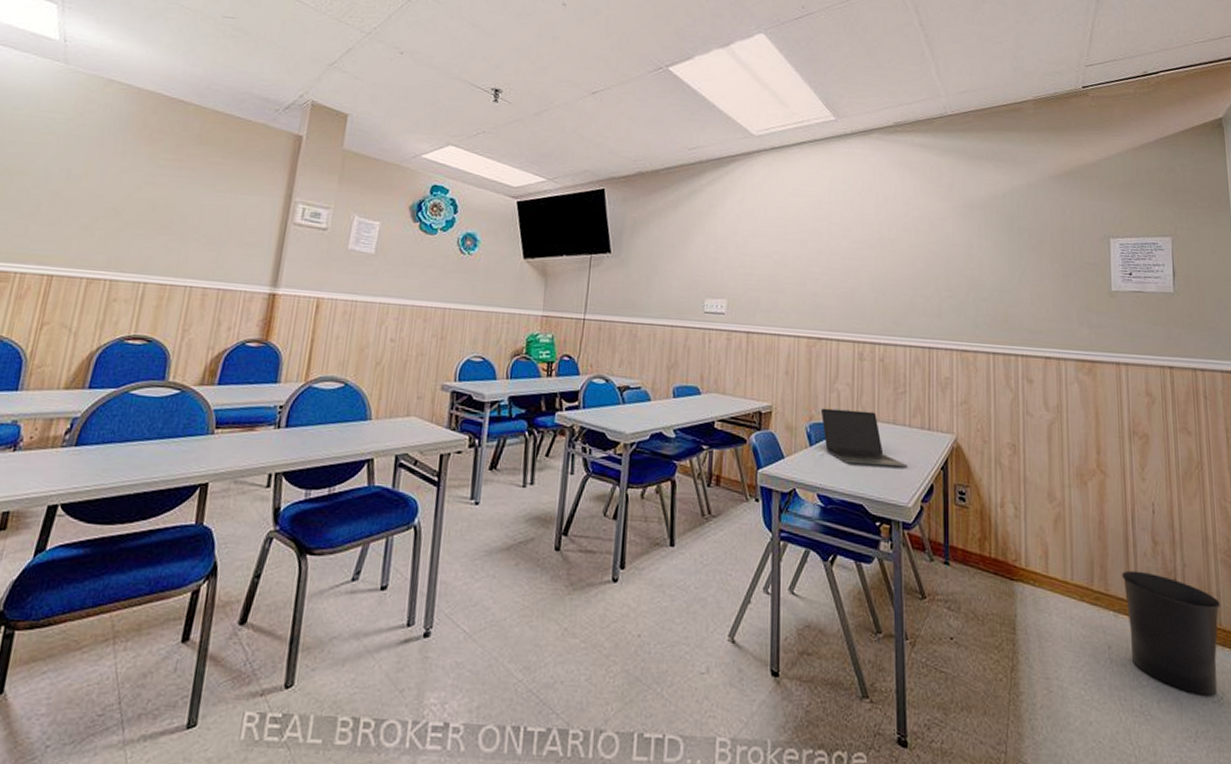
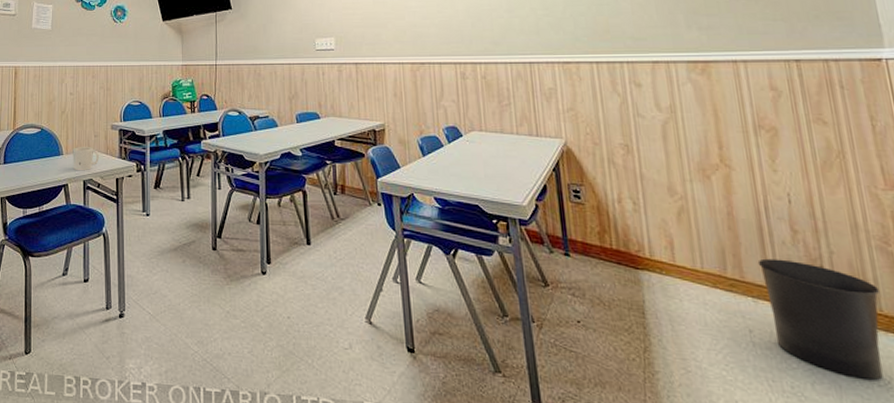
mug: none [383,410,421,443] -> present [72,146,99,171]
laptop: present [820,408,907,468] -> none [429,123,519,171]

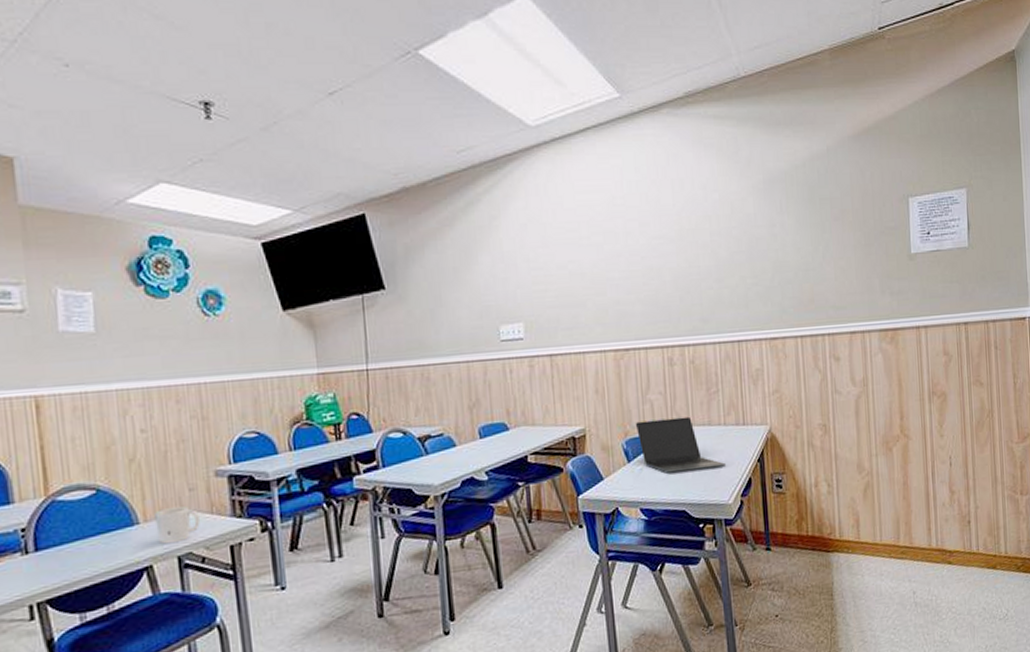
laptop: none [429,123,519,171] -> present [635,416,725,474]
waste bin: present [757,258,883,380] -> none [923,520,1007,617]

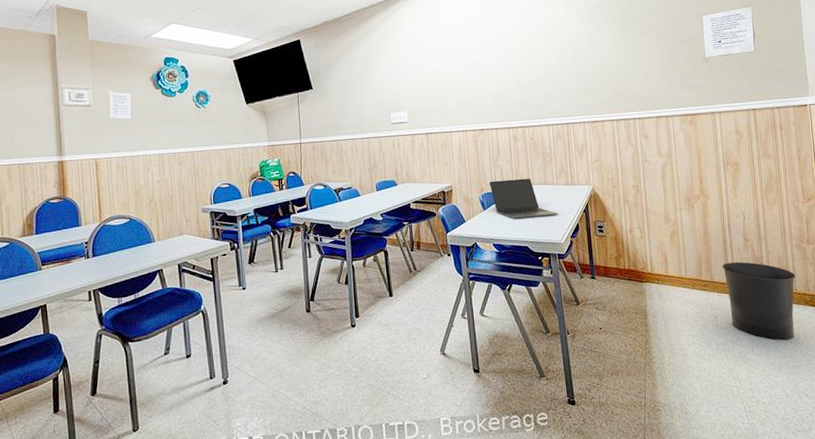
mug: present [155,505,200,545] -> none [164,231,192,256]
waste bin: none [923,520,1007,617] -> present [722,261,796,340]

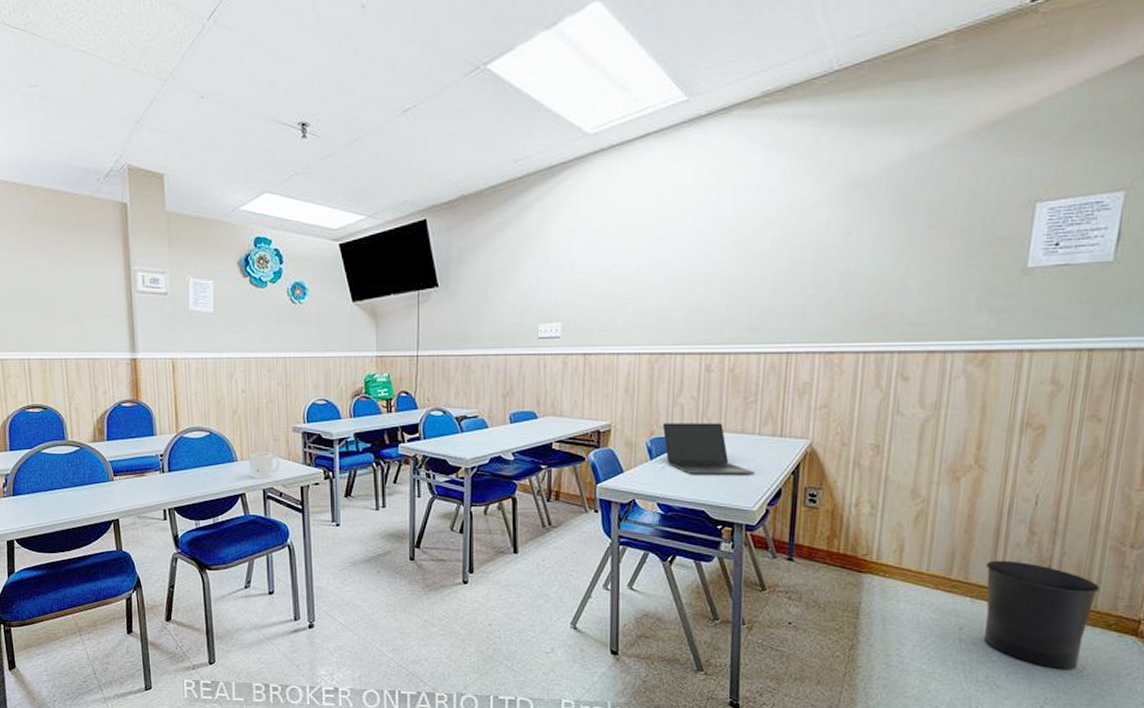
mug: none [164,231,192,256] -> present [249,451,280,479]

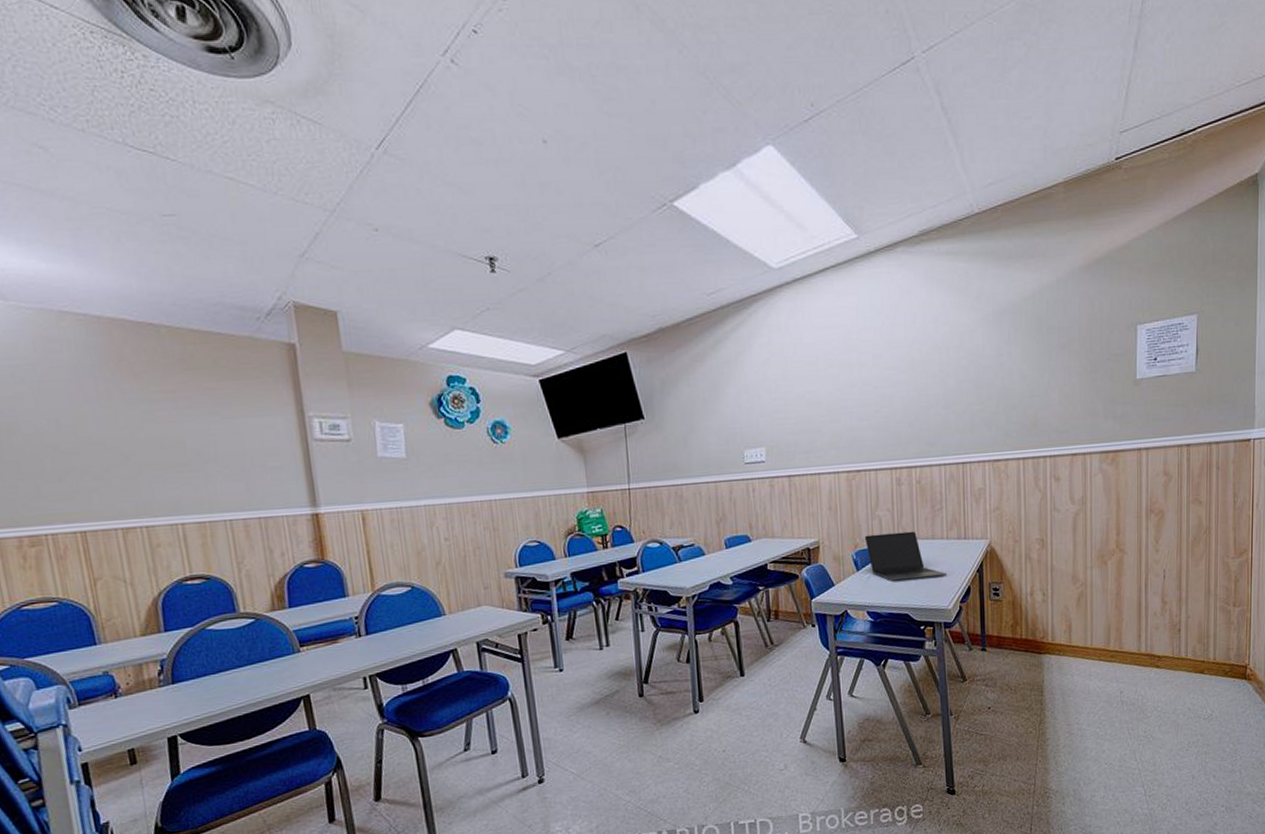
mug: present [249,451,280,479] -> none [457,601,494,632]
waste bin: present [983,560,1101,669] -> none [1134,628,1217,716]

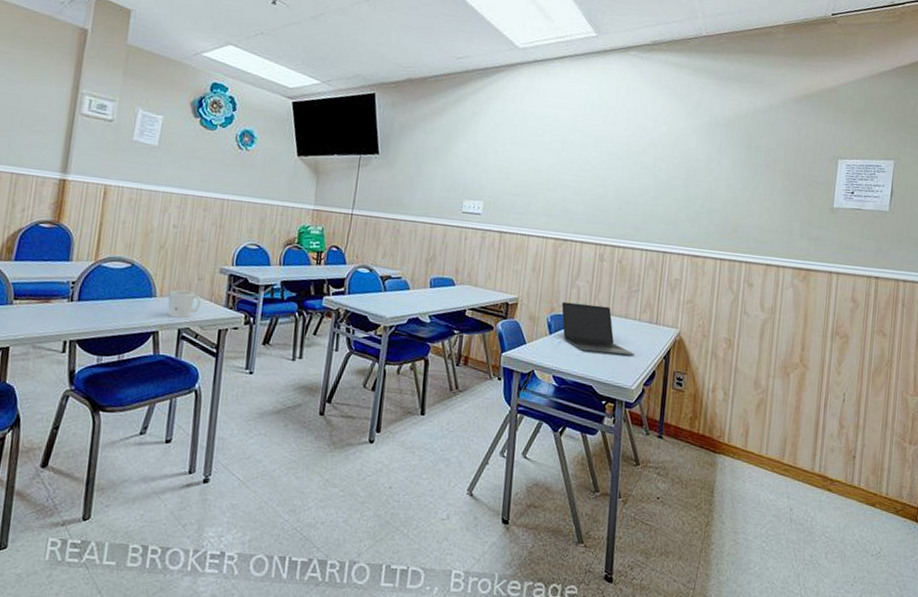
mug: none [457,601,494,632] -> present [167,289,201,318]

